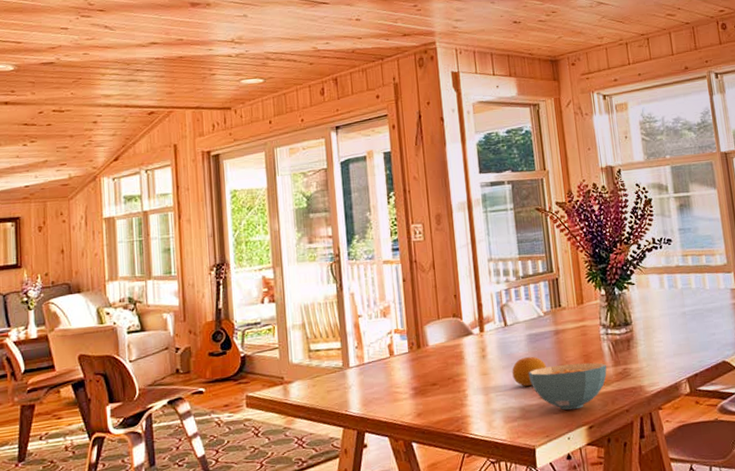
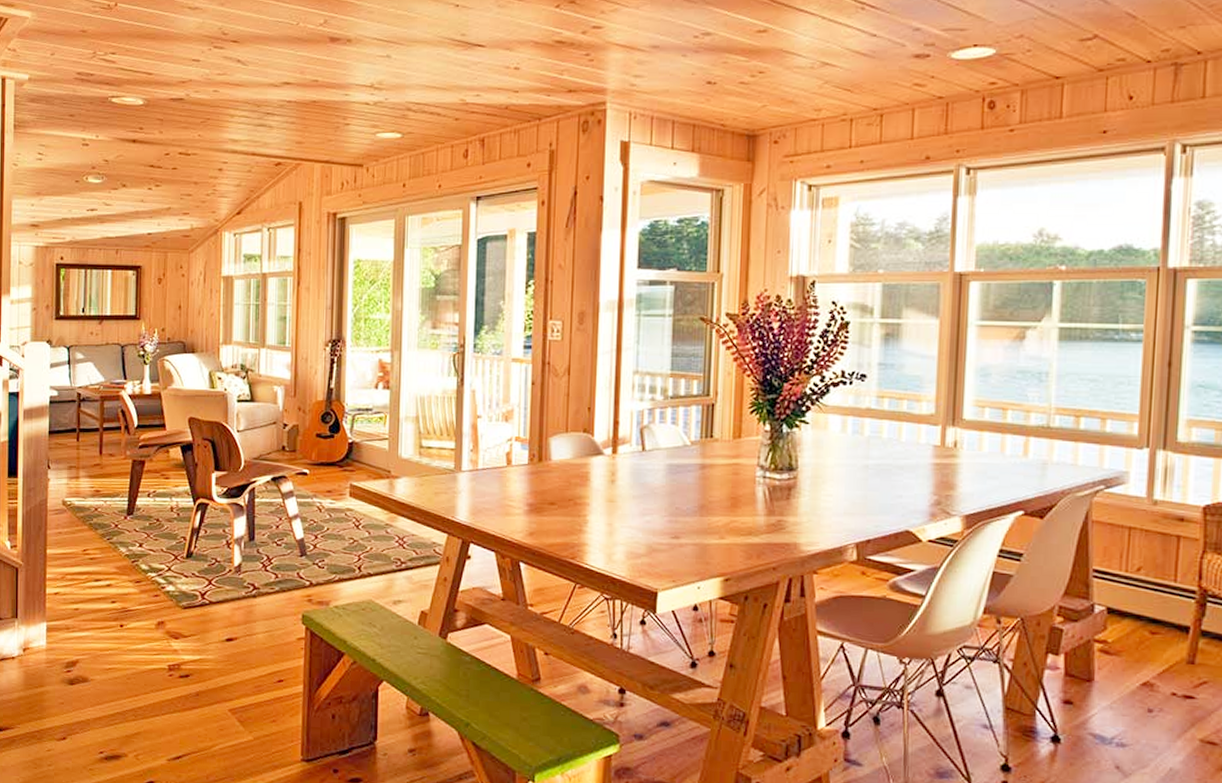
fruit: present [512,356,547,386] -> none [643,489,685,522]
cereal bowl: present [528,362,607,410] -> none [662,504,758,557]

